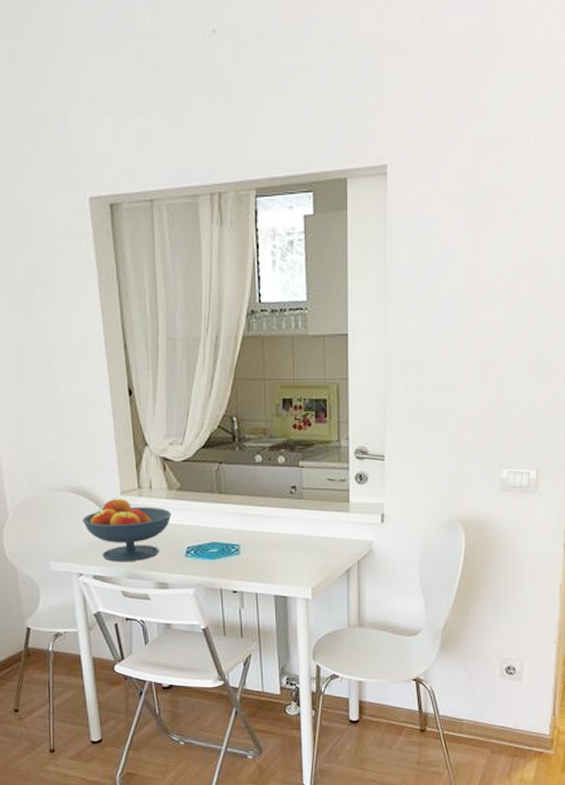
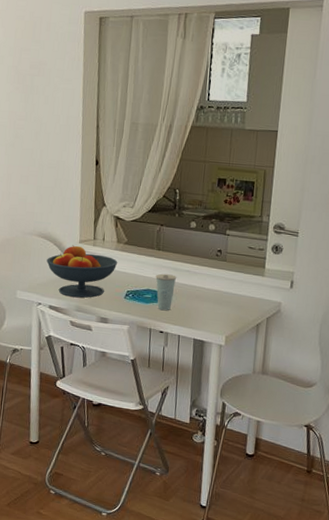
cup: none [220,521,246,566] -> present [156,273,177,311]

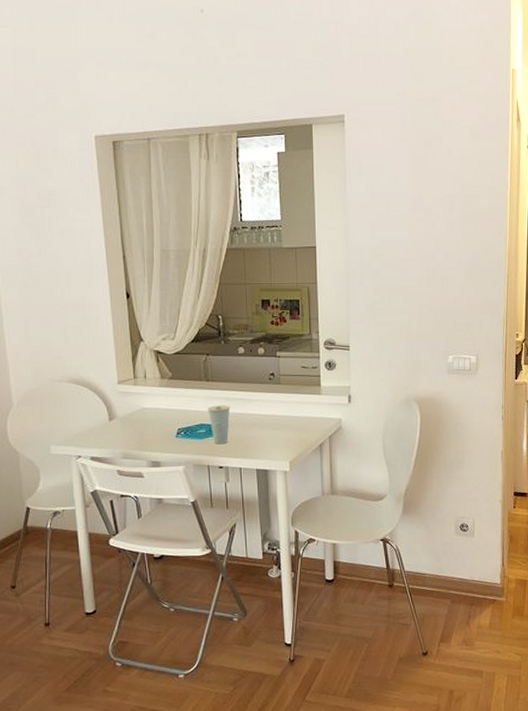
fruit bowl: present [47,245,118,298] -> none [82,387,164,444]

